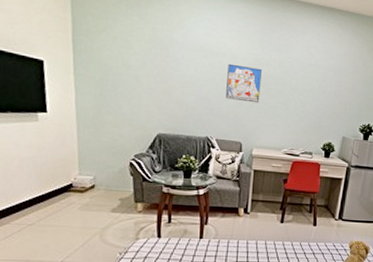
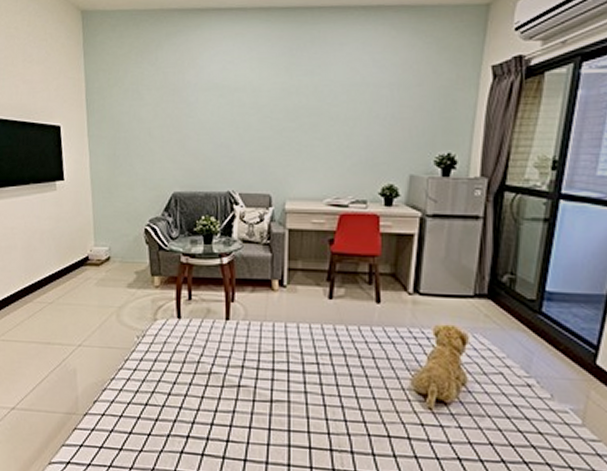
wall art: present [226,63,262,103] -> none [248,99,291,144]

